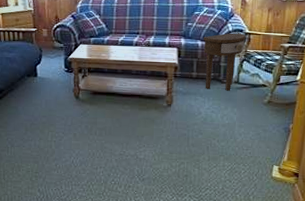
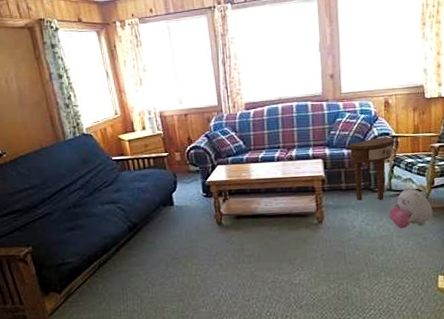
plush toy: none [233,82,276,119] -> present [389,187,433,229]

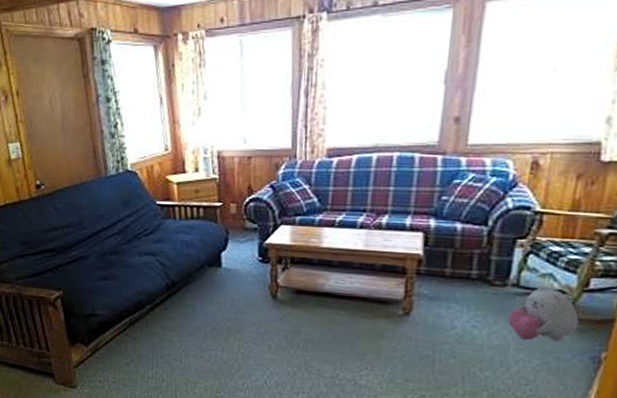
side table: present [348,136,394,200] -> none [463,210,536,298]

